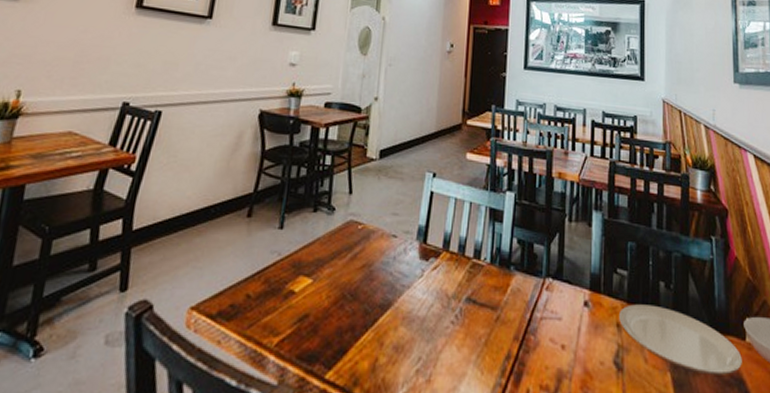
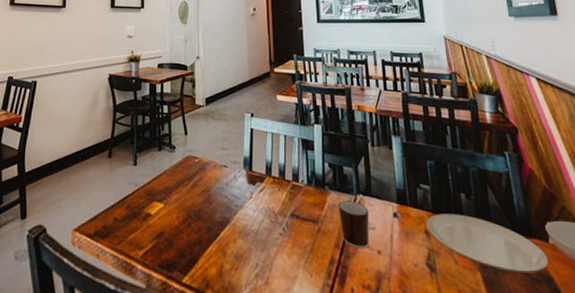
mug: none [523,284,557,342] -> present [338,201,370,249]

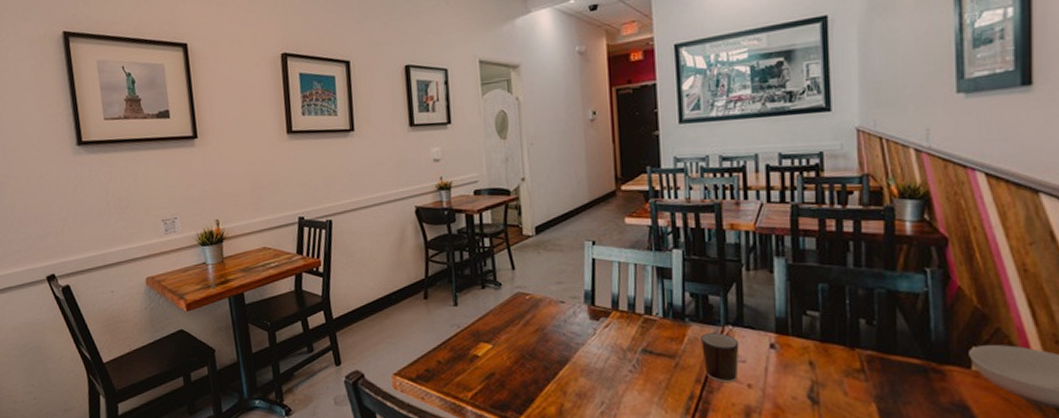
plate: present [426,214,548,273] -> none [812,342,966,404]

